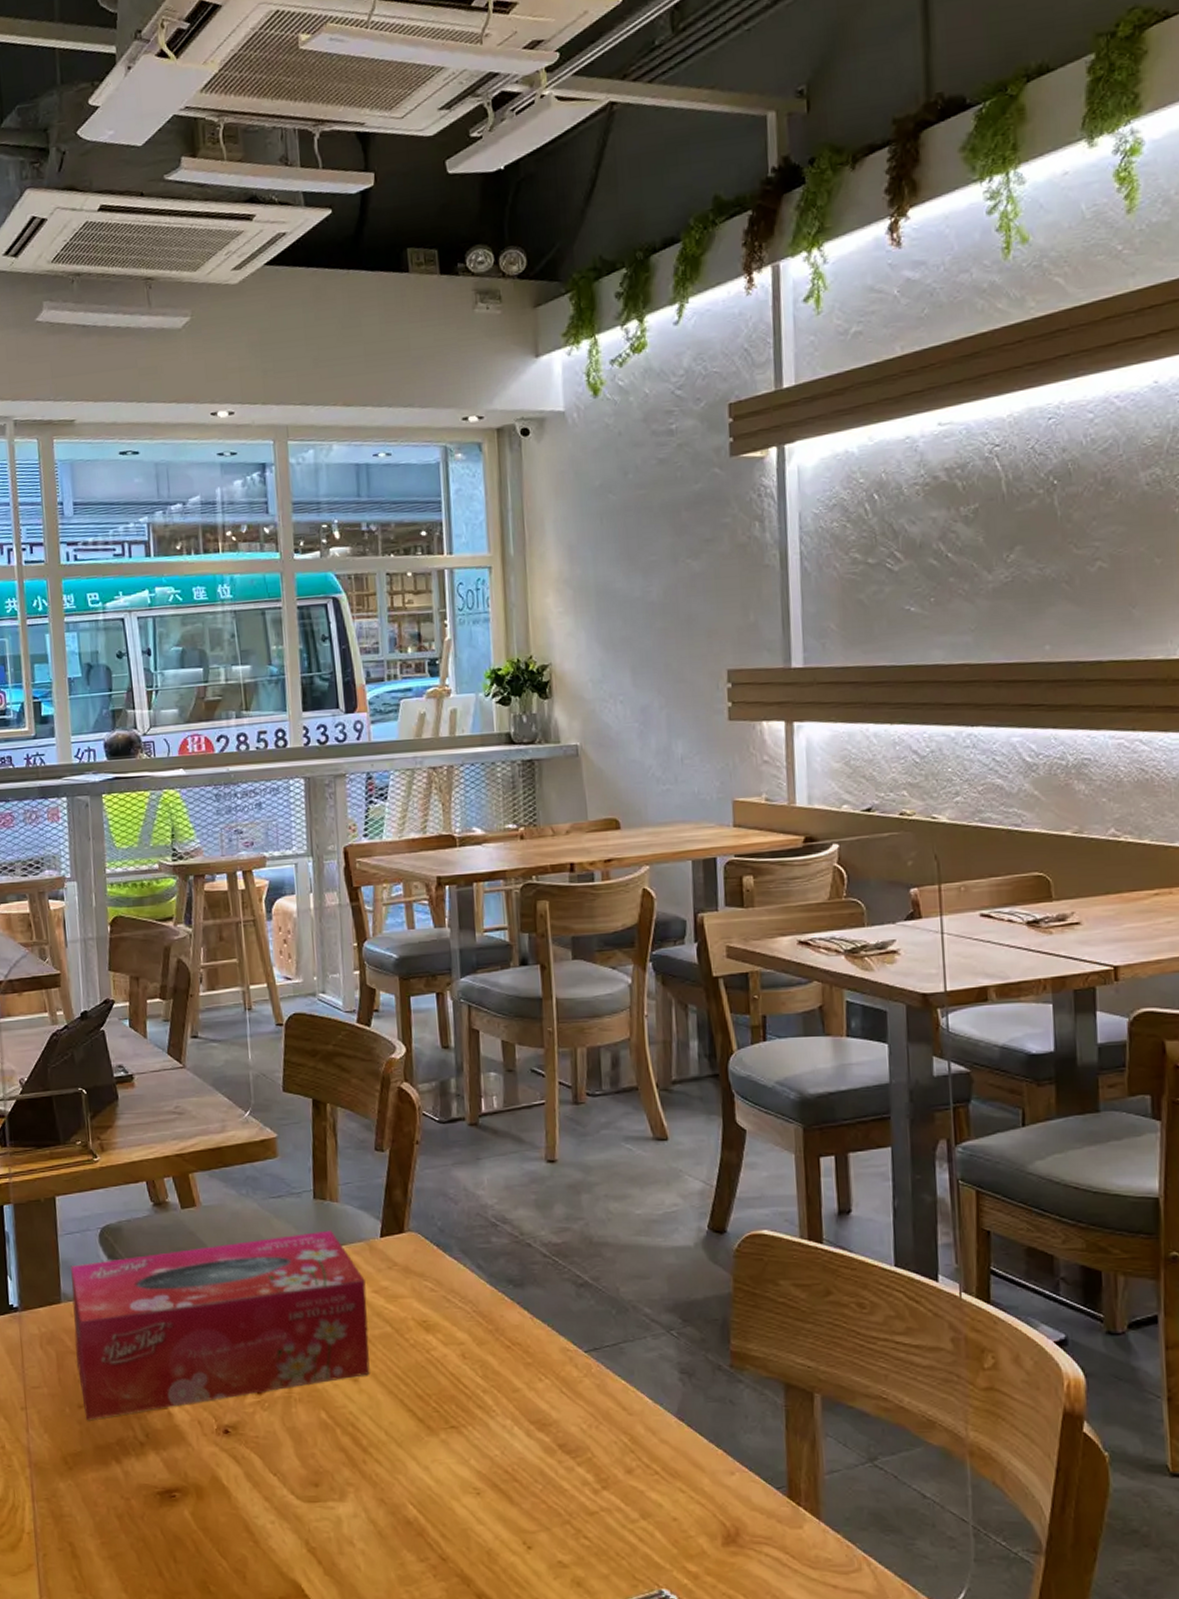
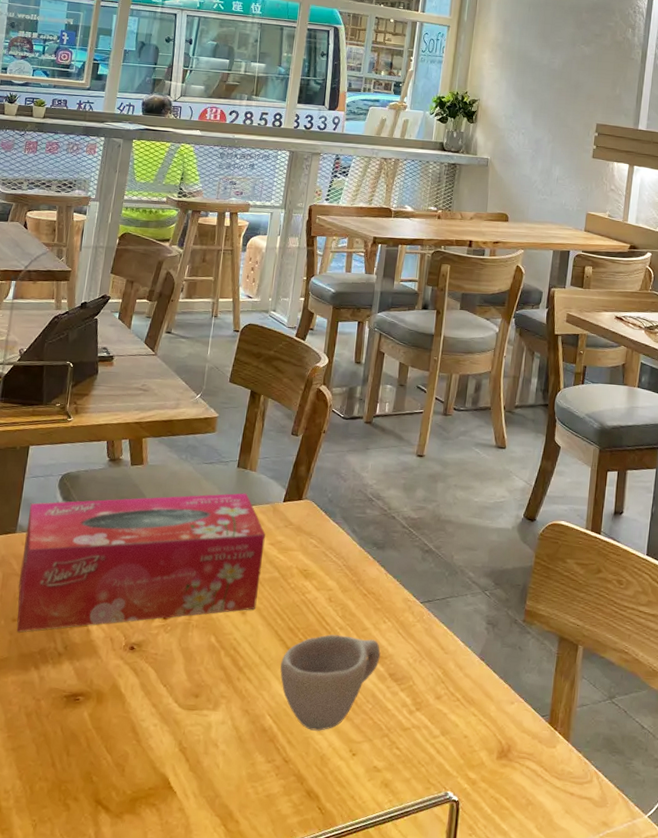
cup: none [414,1400,543,1520] -> present [280,634,381,731]

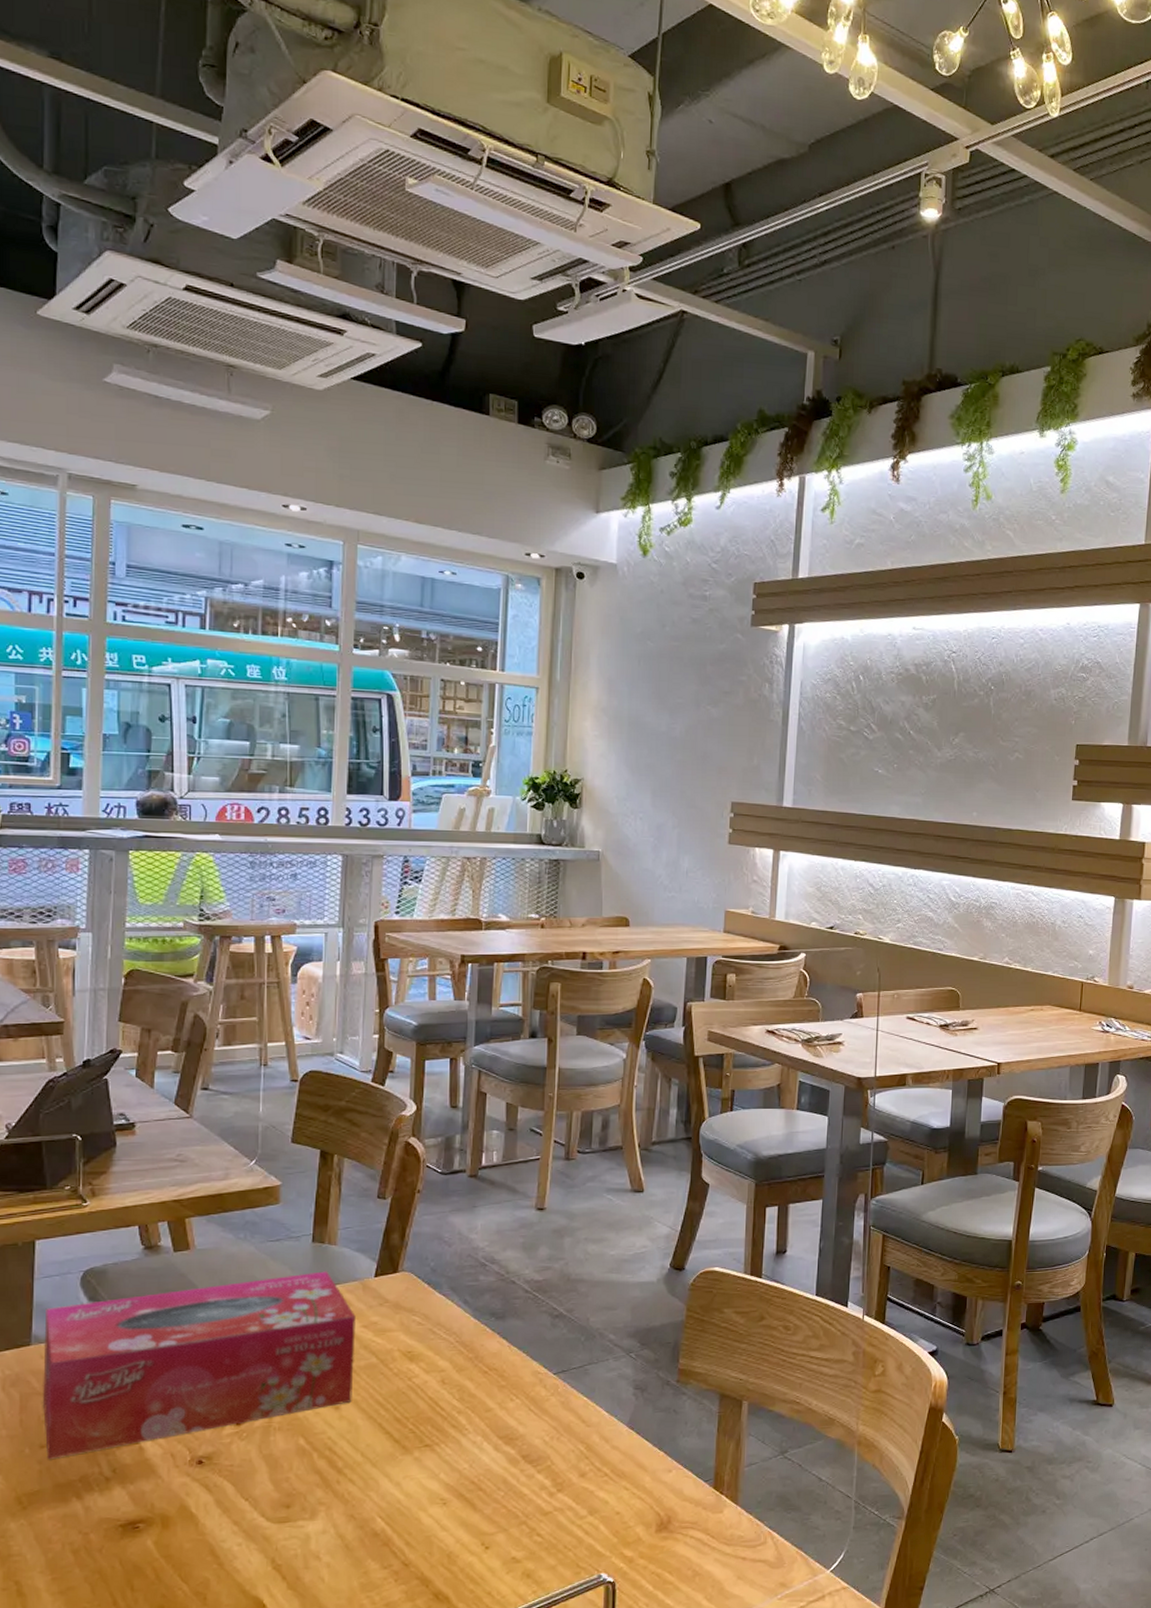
cup: present [280,634,381,731] -> none [389,1420,510,1528]

